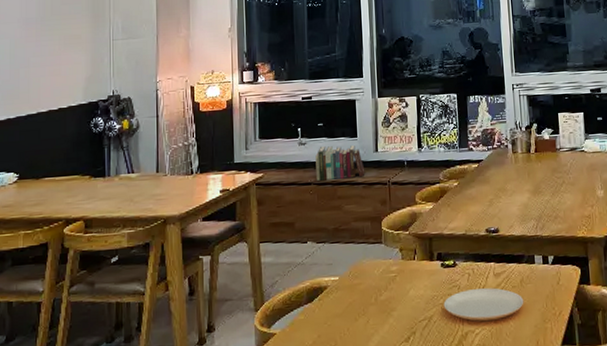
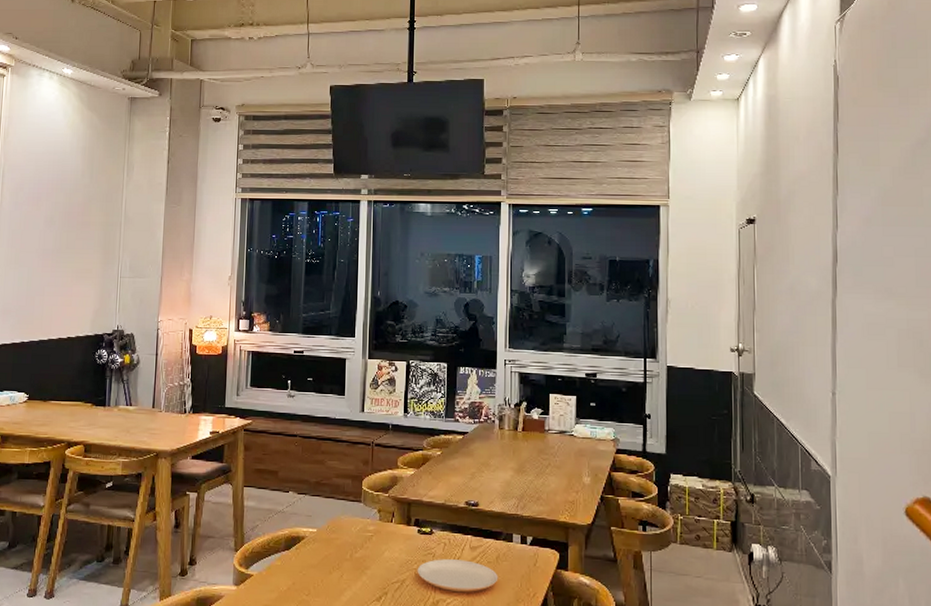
books: present [315,145,365,181] -> none [302,401,350,435]

